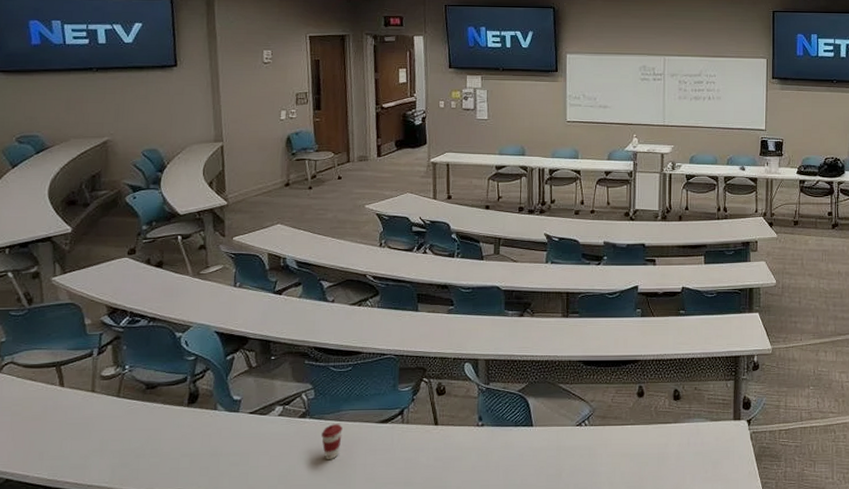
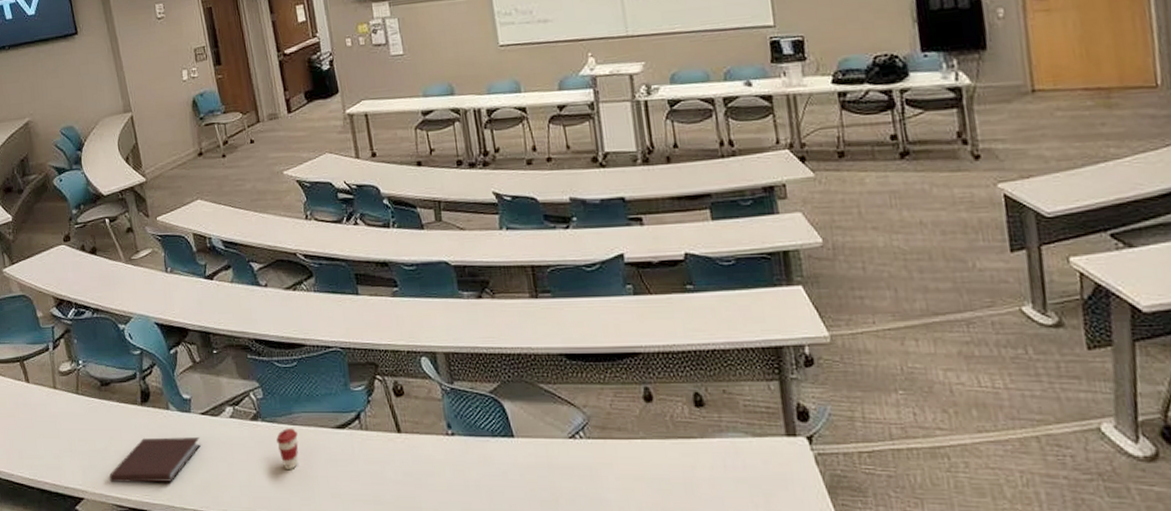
notebook: none [141,434,245,479] -> present [110,437,201,483]

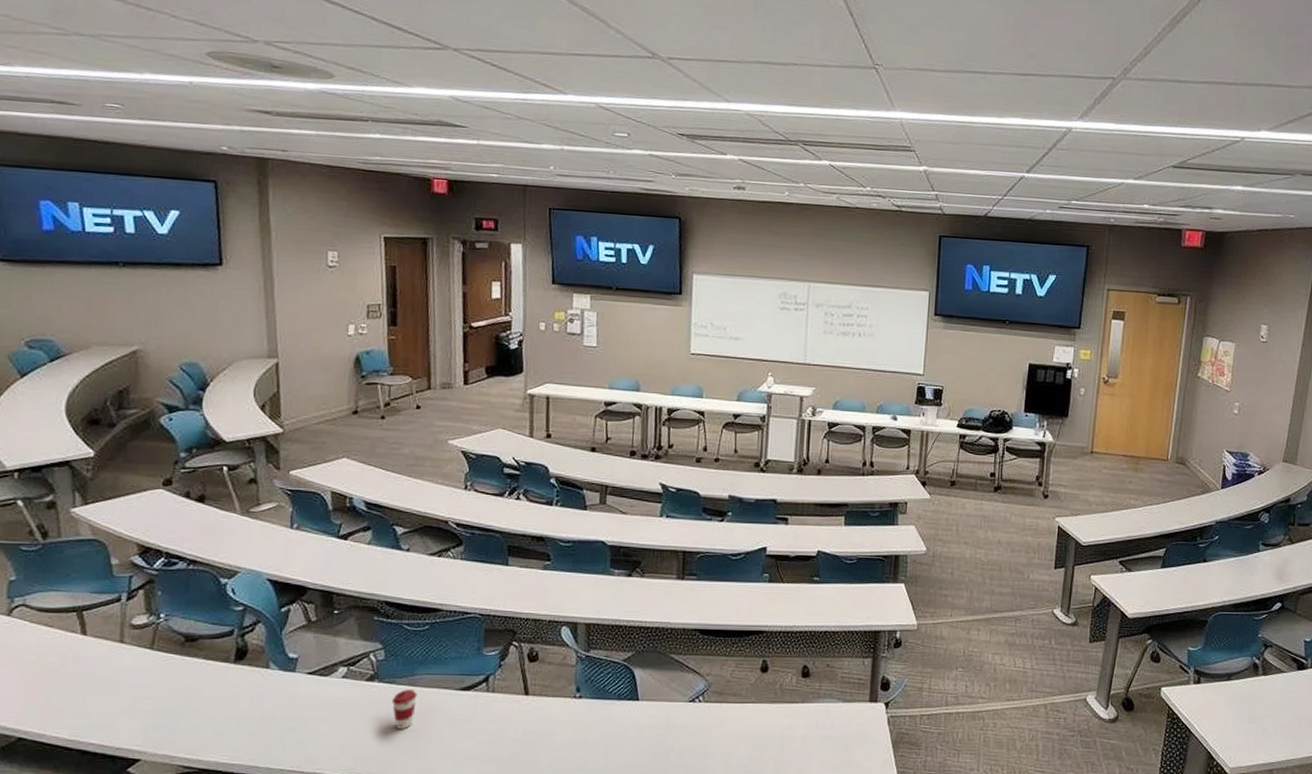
notebook: present [110,437,201,483] -> none [179,696,302,744]

